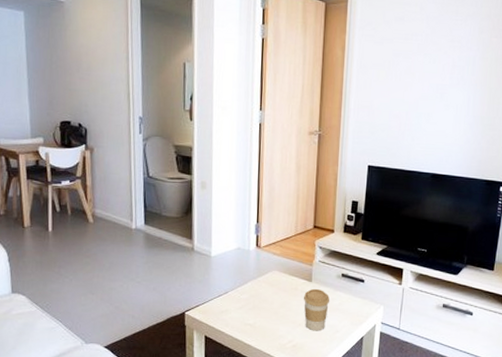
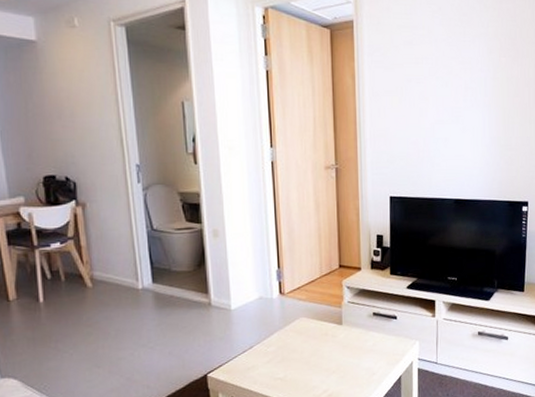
coffee cup: present [304,288,329,331] -> none [336,331,363,377]

